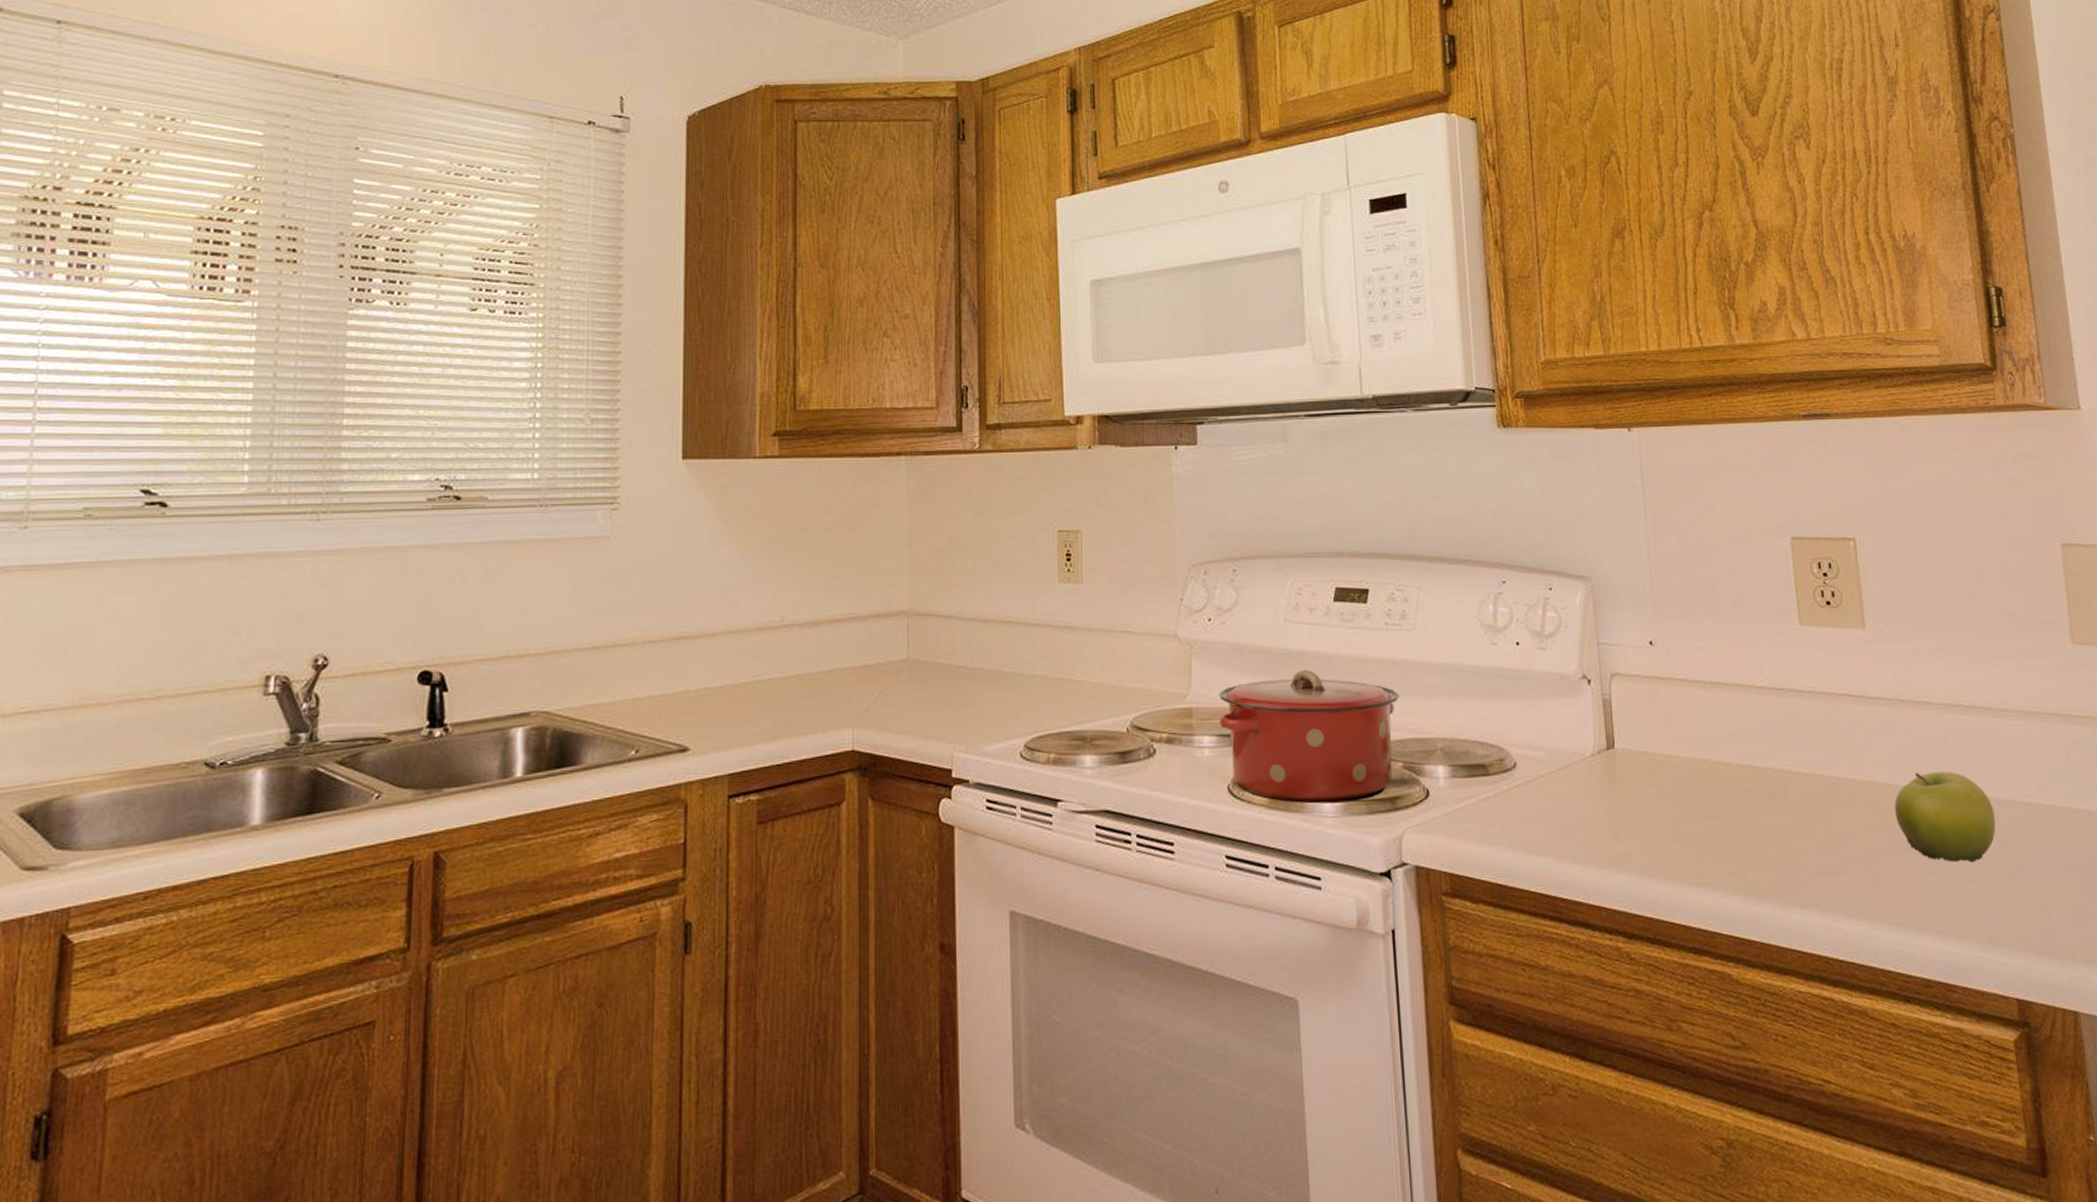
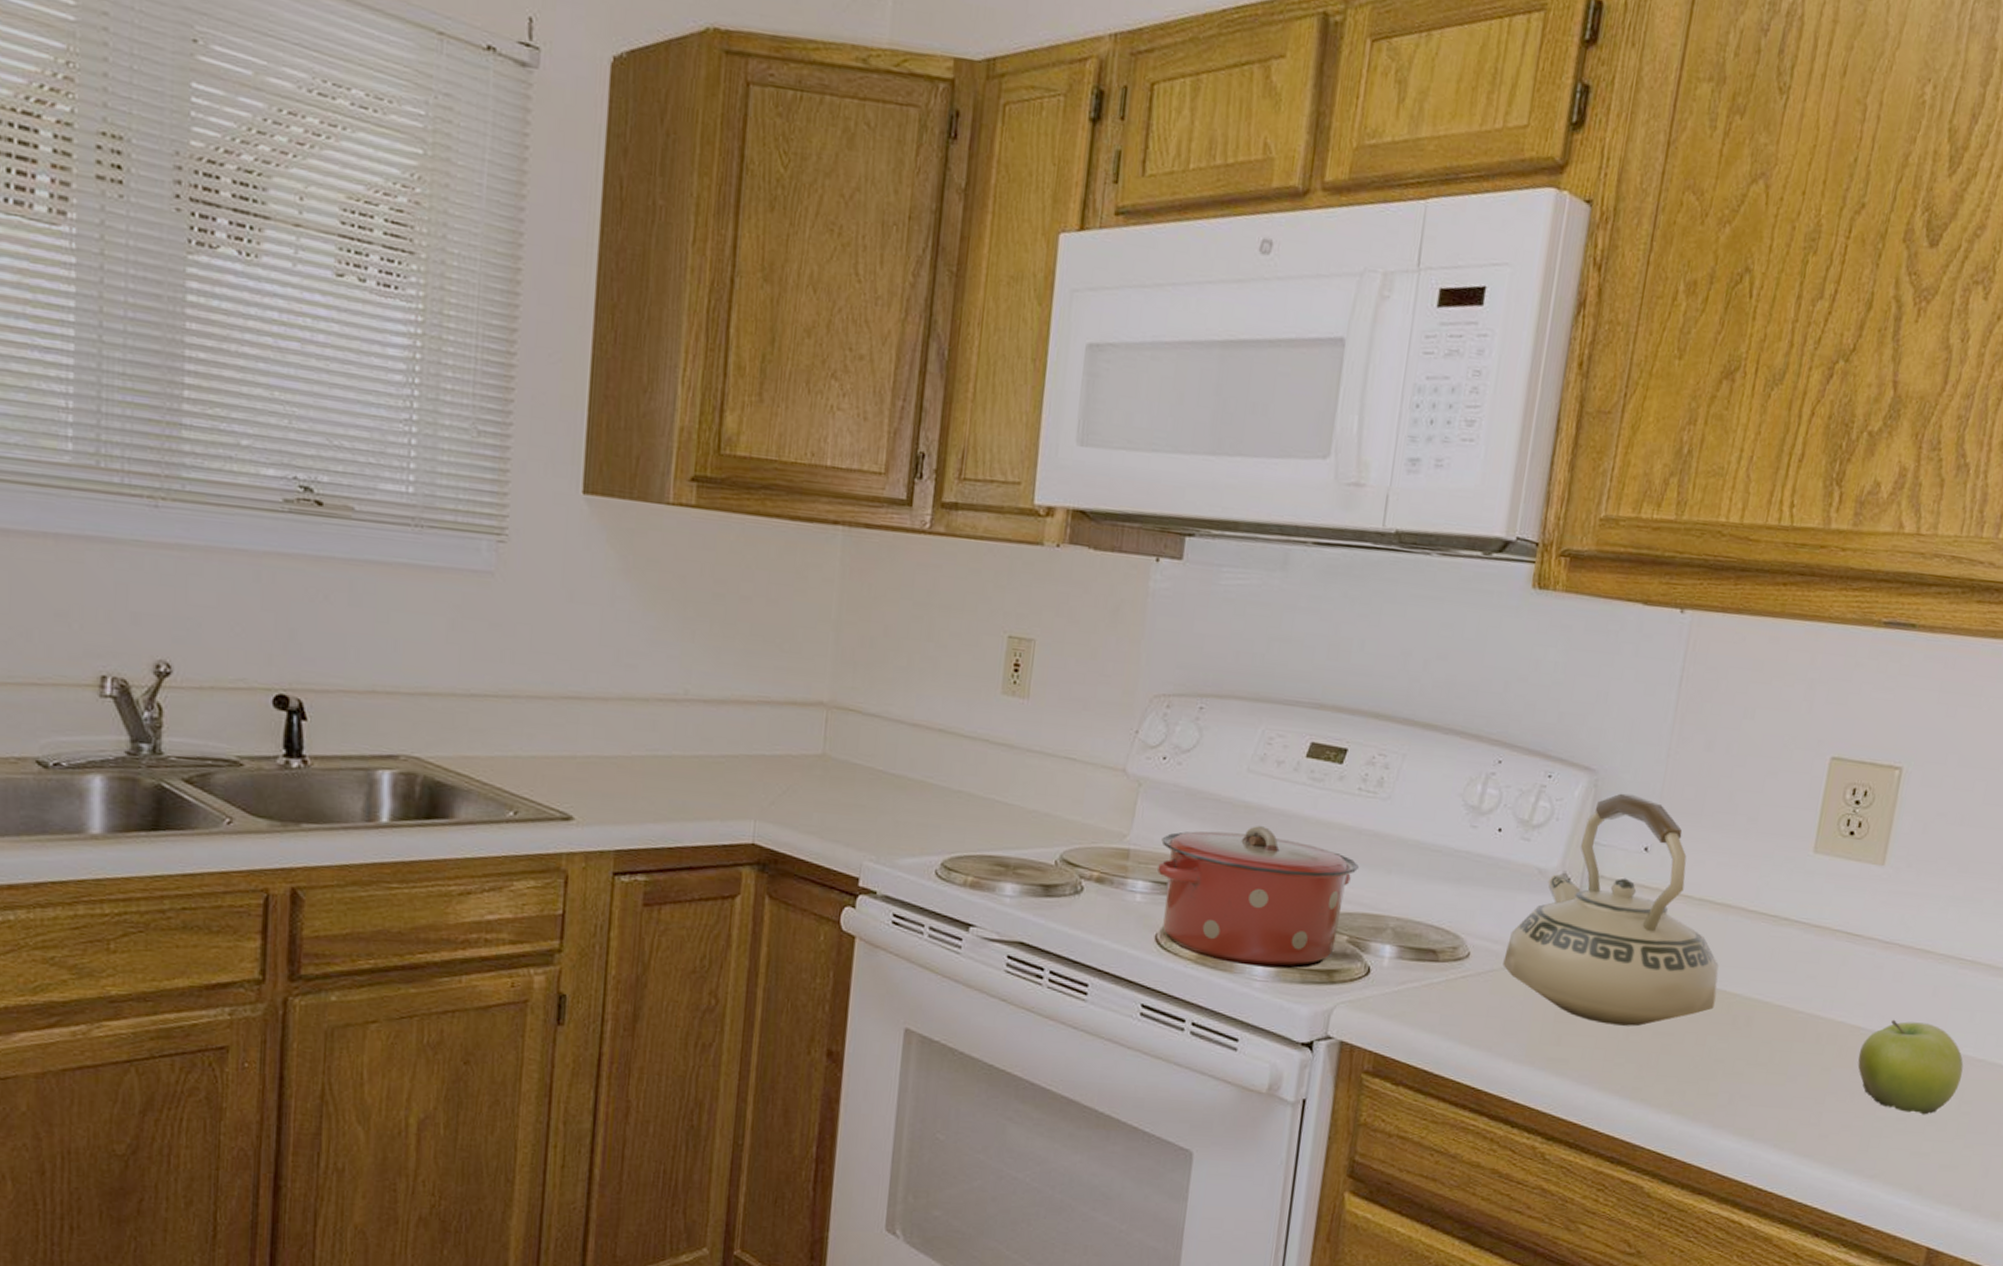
teakettle: none [1548,595,1750,815] -> present [1503,793,1719,1027]

